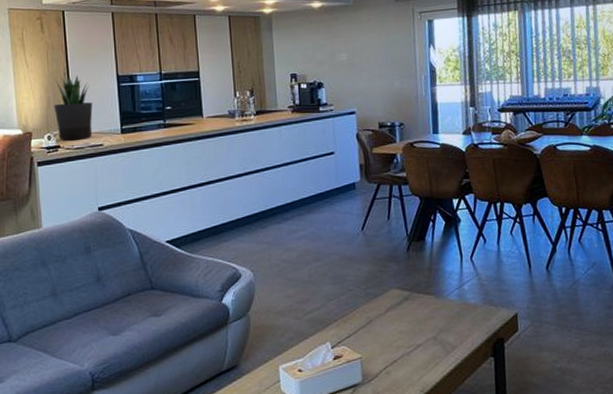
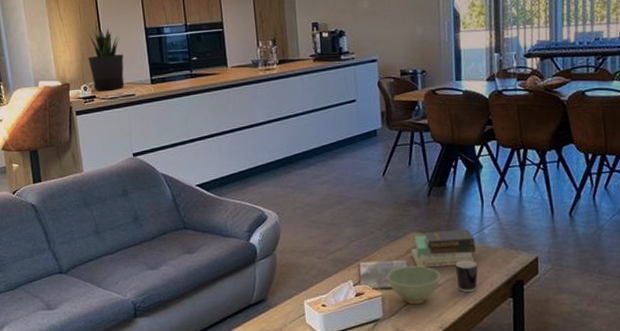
magazine: none [337,319,388,352] -> present [359,260,408,290]
bowl: none [366,325,421,367] -> present [387,266,441,305]
books: none [391,285,456,327] -> present [411,229,476,268]
mug: none [435,317,459,352] -> present [455,260,478,292]

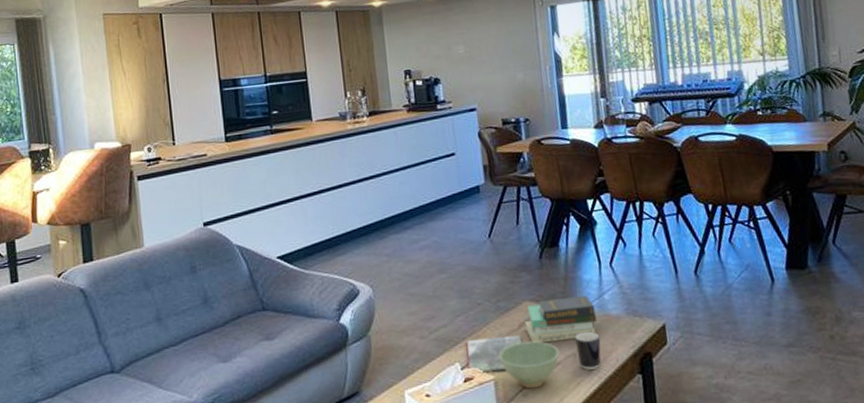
planter: present [88,27,125,92] -> none [153,80,195,153]

